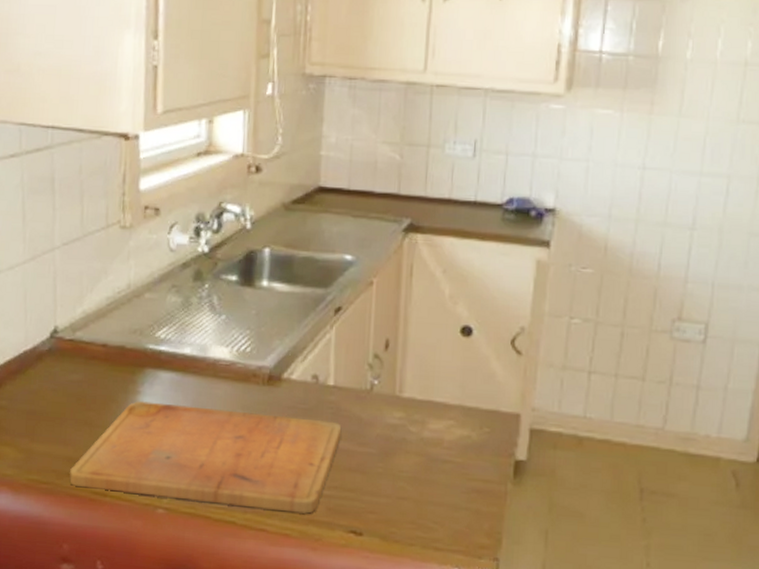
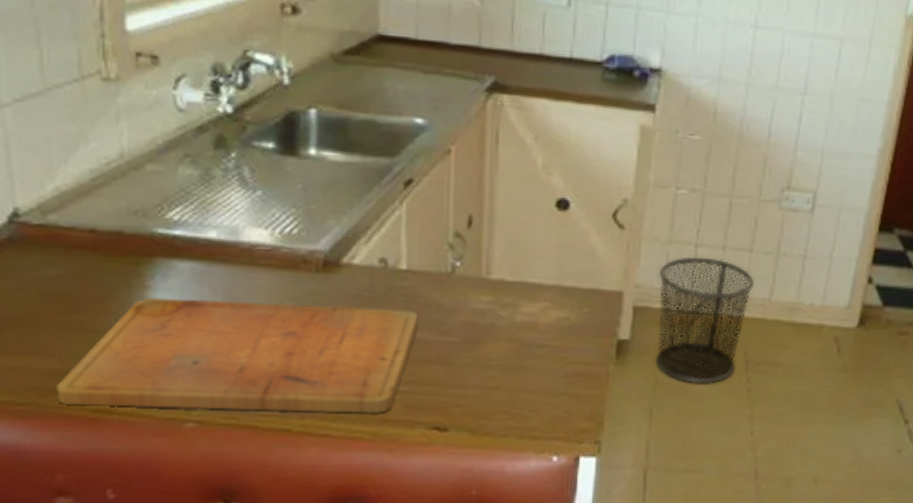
trash can: none [551,383,648,511] -> present [655,257,755,384]

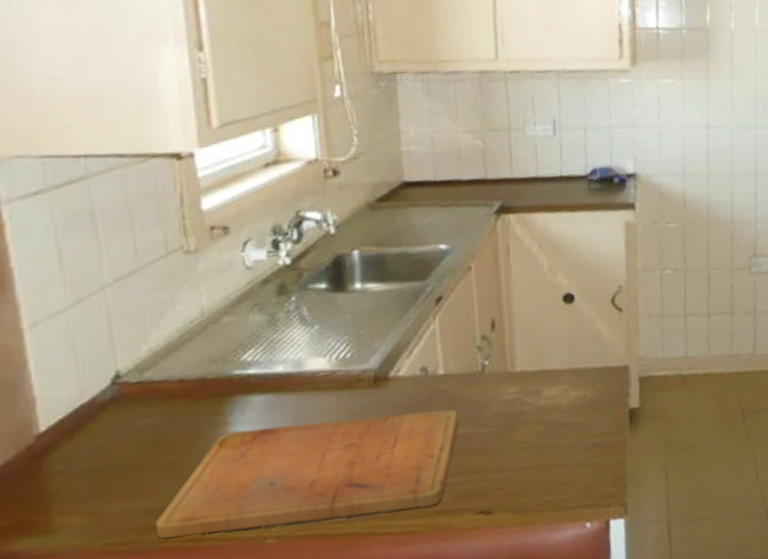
trash can: present [655,257,755,384] -> none [656,324,739,439]

